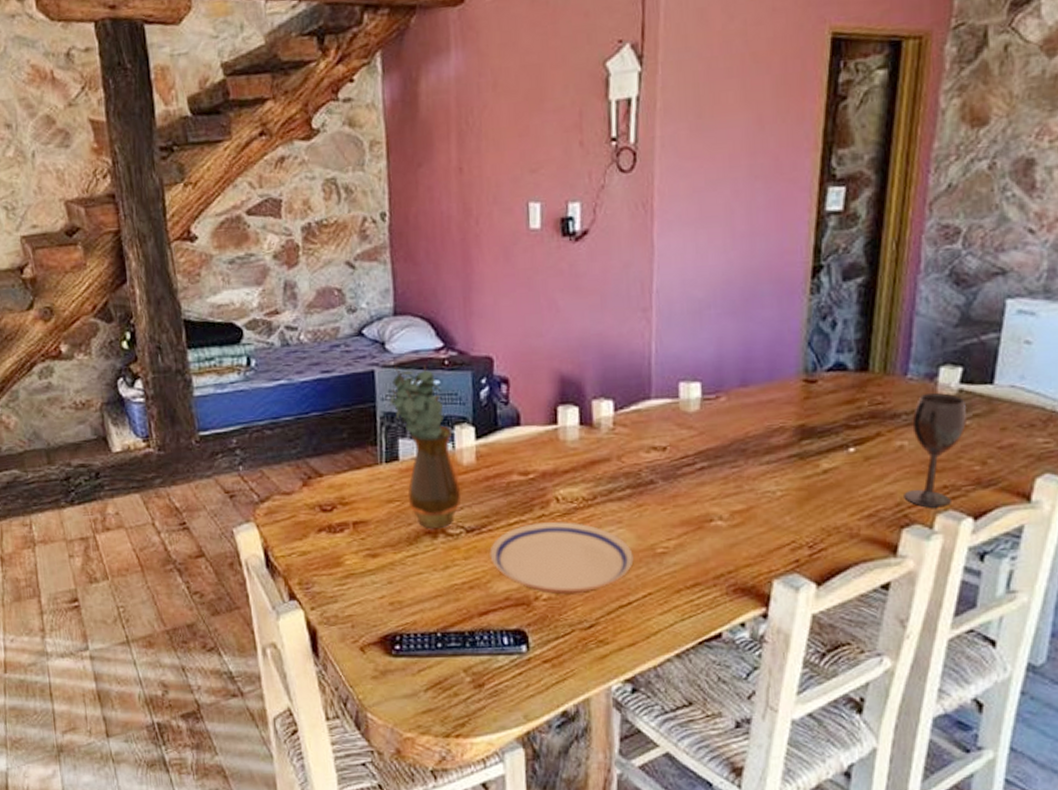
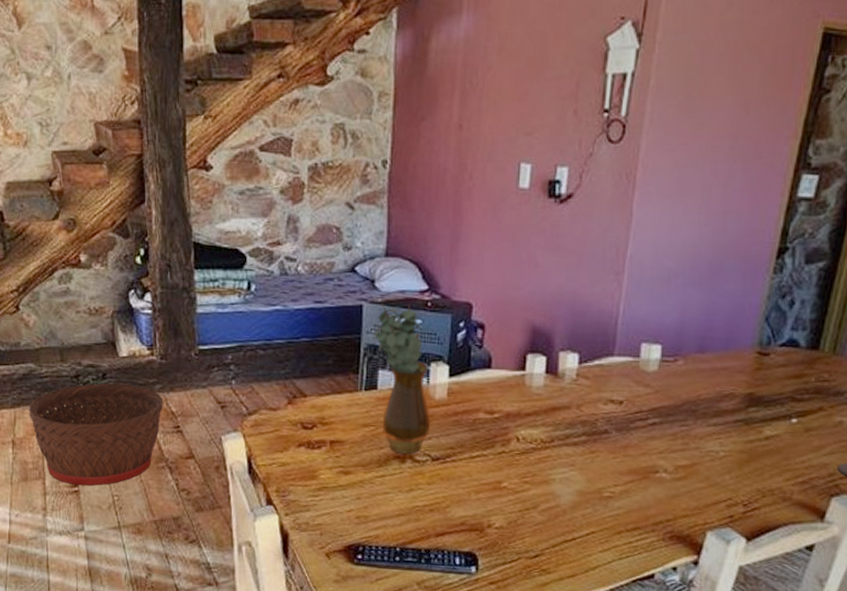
basket: none [16,481,166,599] -> present [28,383,163,486]
plate: present [489,522,634,595] -> none [451,458,582,526]

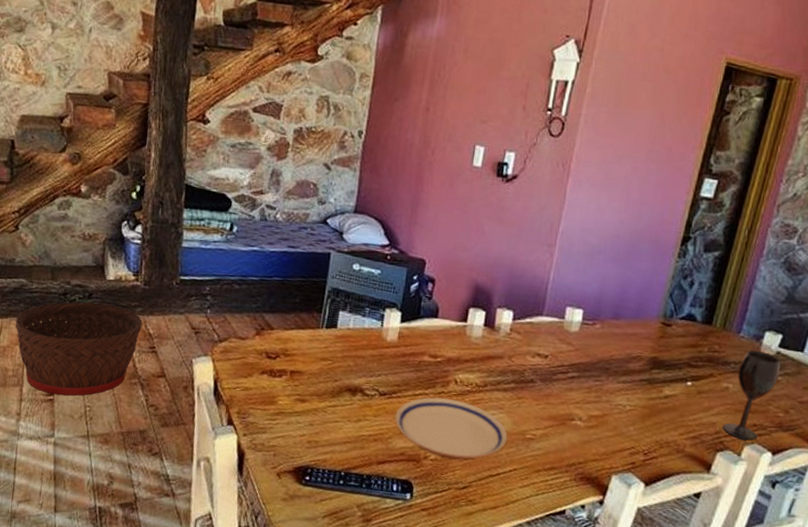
vase: present [374,302,431,454] -> none [337,252,384,388]
plate: none [451,458,582,526] -> present [395,397,508,460]

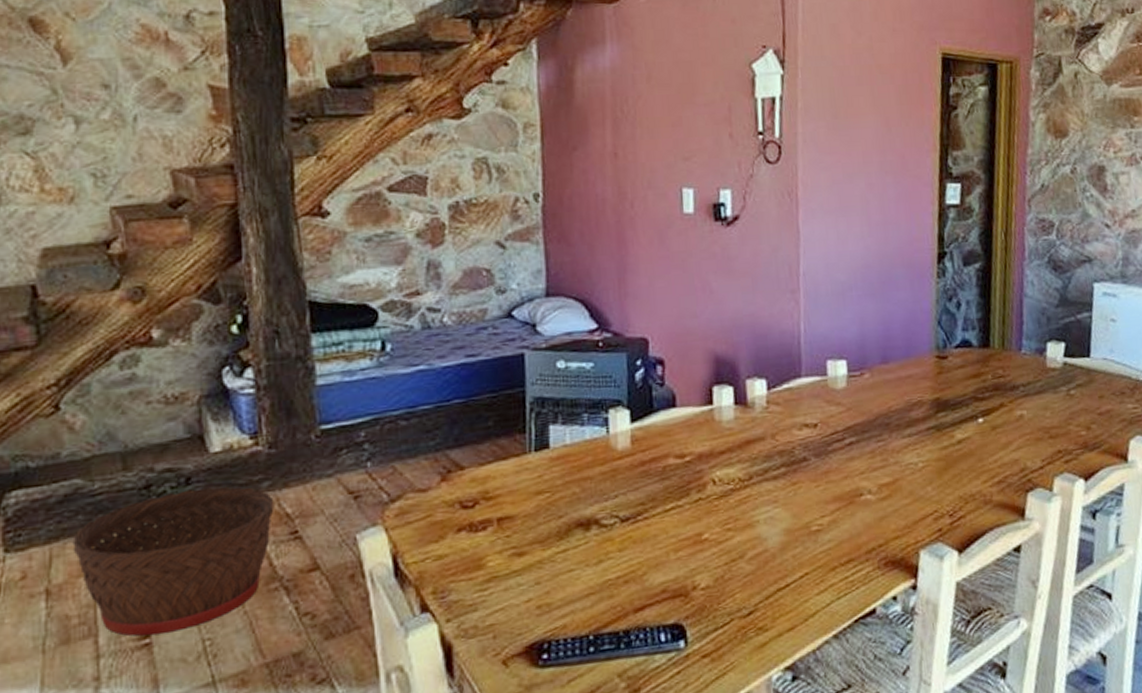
plate: present [395,397,508,460] -> none [645,504,790,582]
wine glass: present [722,350,780,441] -> none [1026,365,1072,472]

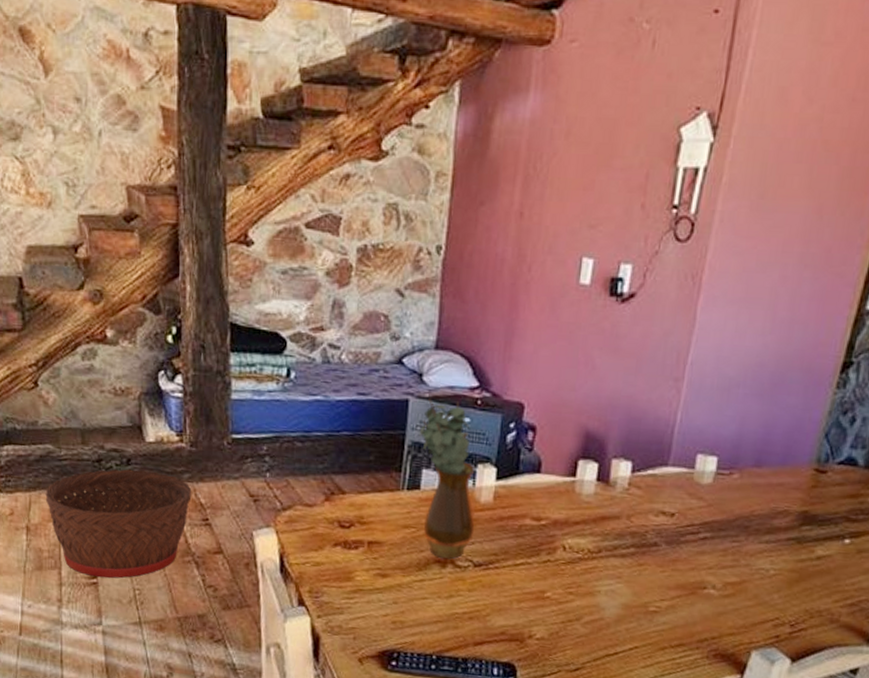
vase: none [540,347,616,520] -> present [419,398,475,559]

